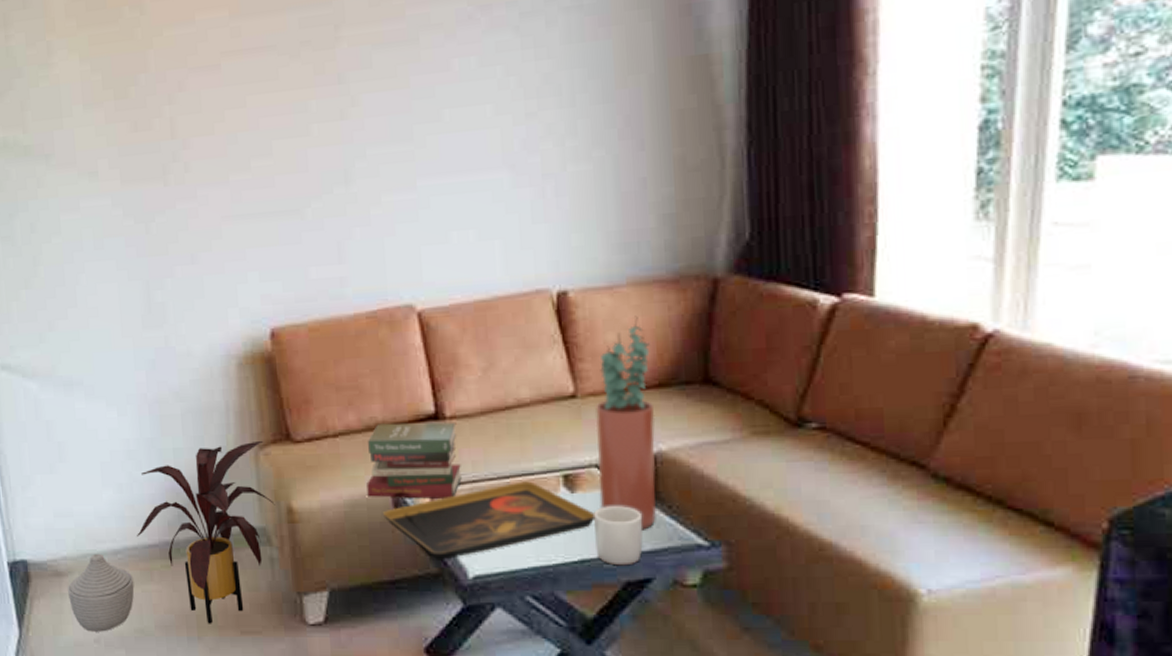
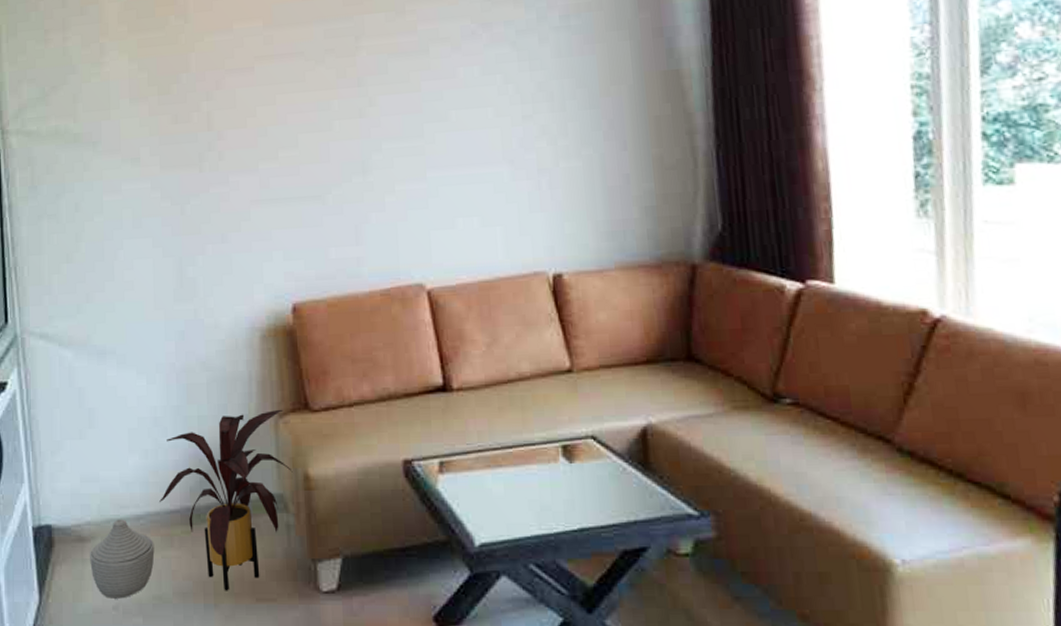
books: present [367,422,462,499] -> none [379,394,468,467]
decorative tray: present [382,481,596,560] -> none [393,451,593,528]
mug: present [594,506,643,566] -> none [591,476,638,535]
vase: present [595,316,657,530] -> none [590,297,650,500]

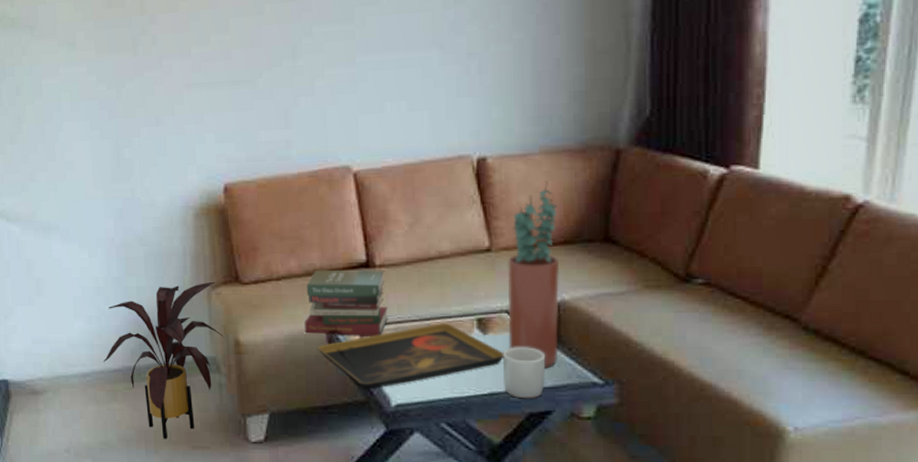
woven basket: present [90,519,155,599] -> none [43,376,101,443]
books: none [379,394,468,467] -> present [305,269,388,336]
decorative tray: none [393,451,593,528] -> present [317,323,504,390]
vase: none [590,297,650,500] -> present [507,180,560,369]
mug: none [591,476,638,535] -> present [503,347,546,399]

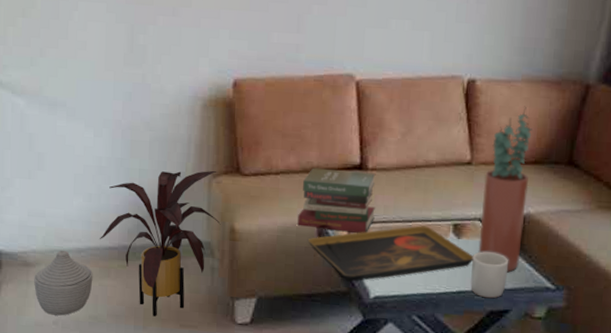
woven basket: none [43,376,101,443] -> present [34,250,93,316]

